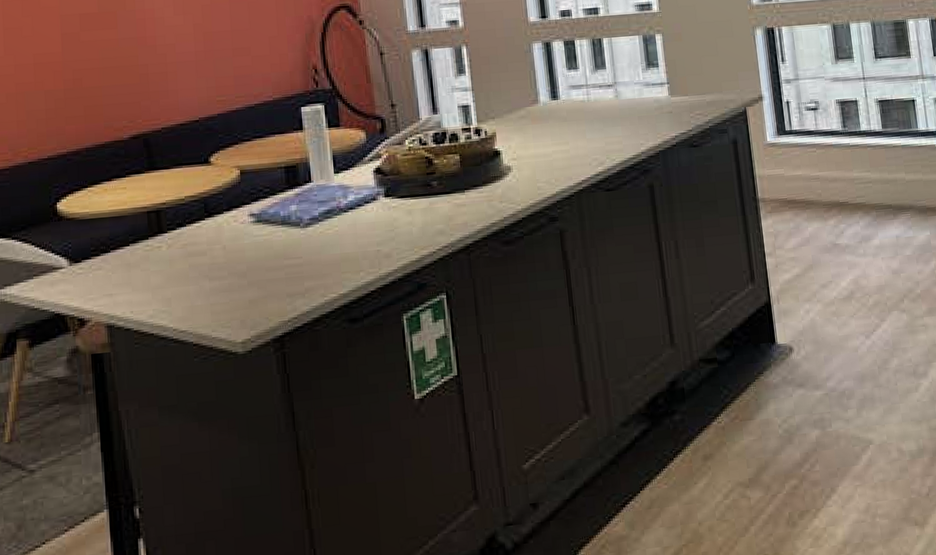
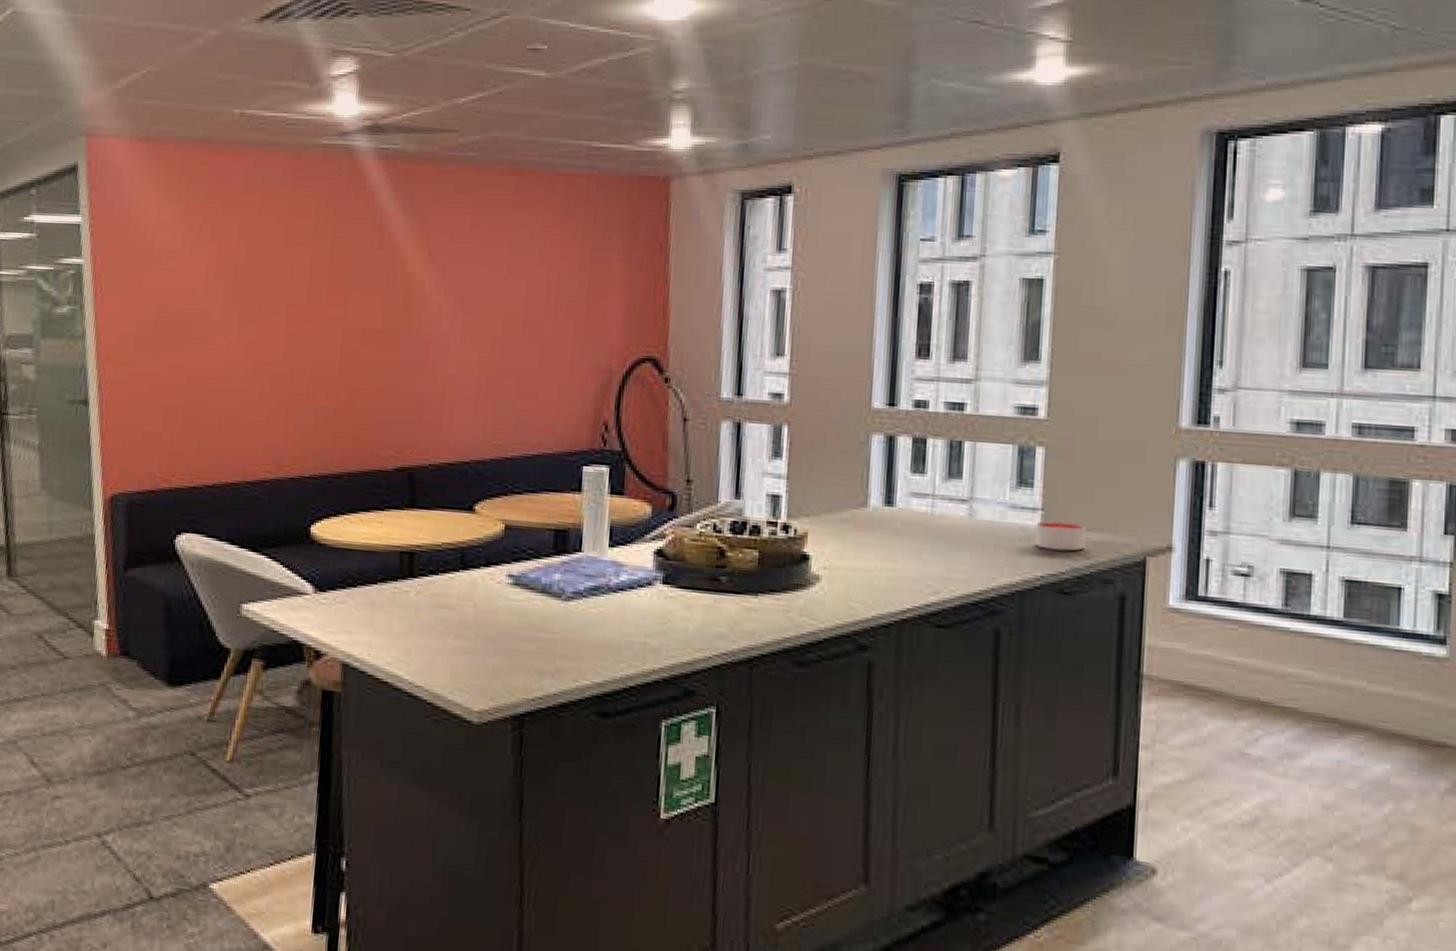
candle: none [665,89,703,114] -> present [1035,521,1086,551]

